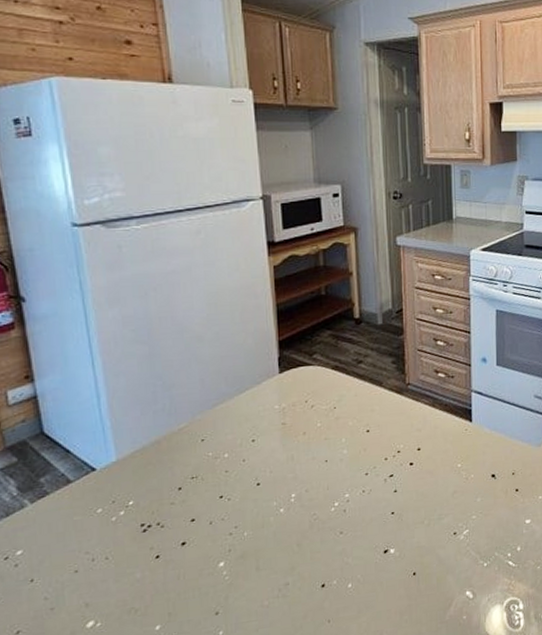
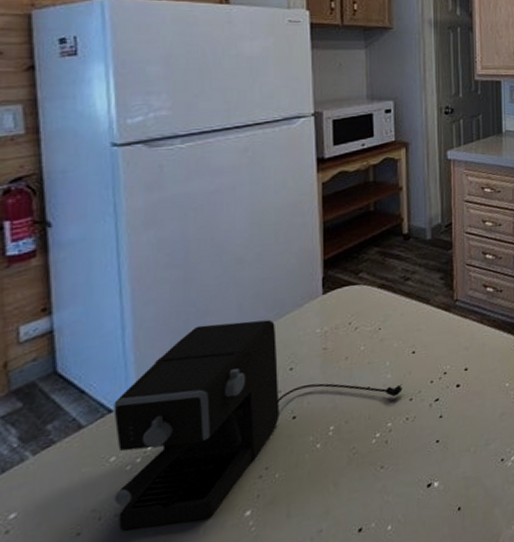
coffee maker: none [96,395,359,571] -> present [114,319,403,530]

